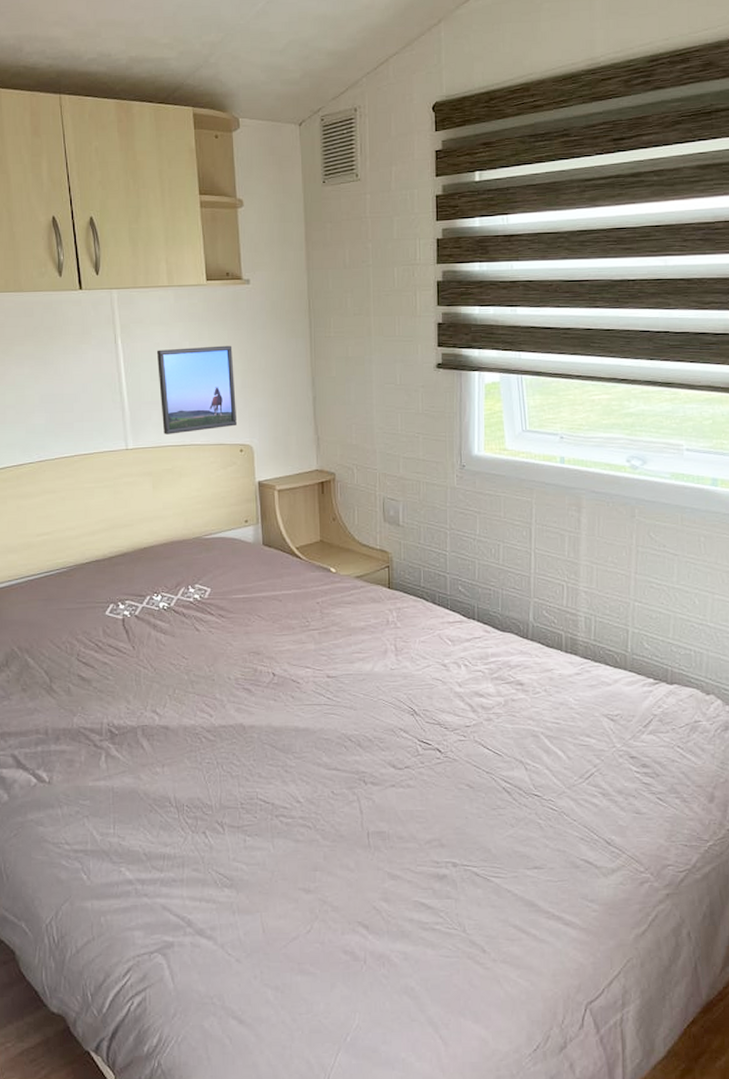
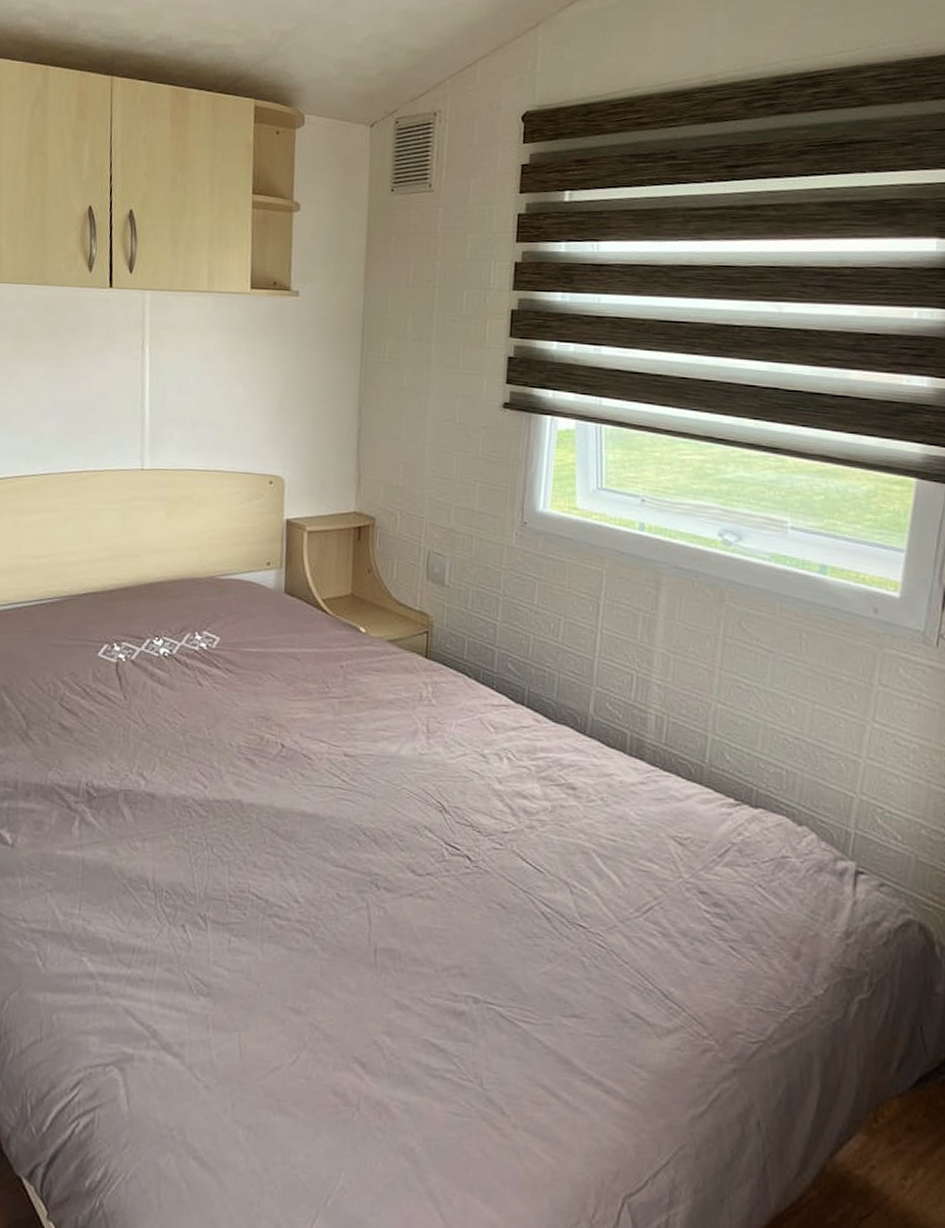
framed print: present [156,345,238,435] -> none [185,361,272,457]

